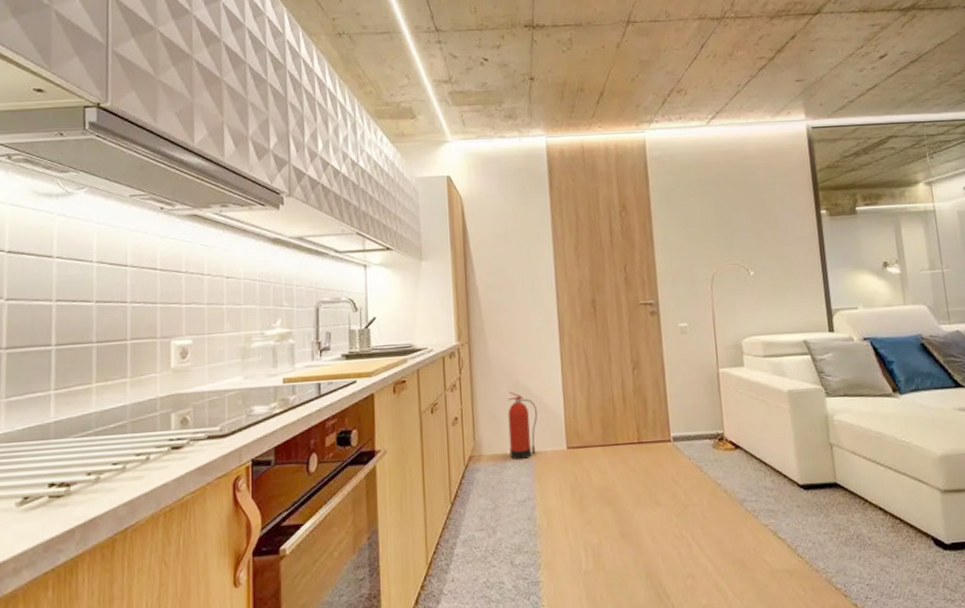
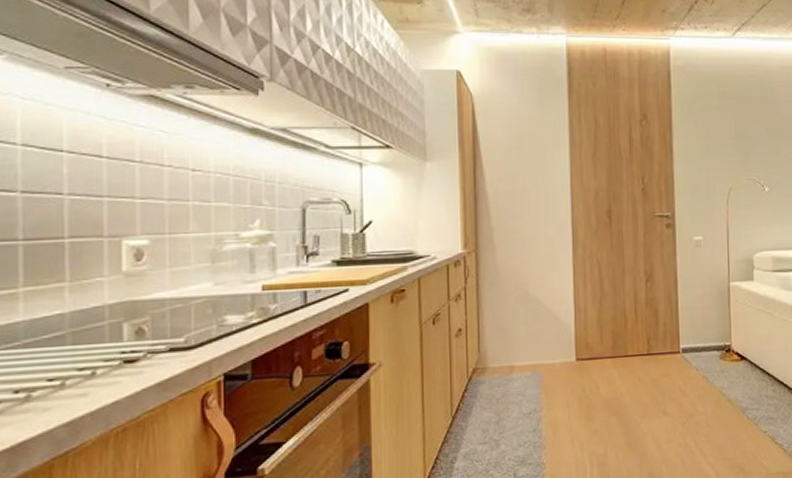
fire extinguisher: present [507,391,537,461] -> none [515,302,546,373]

